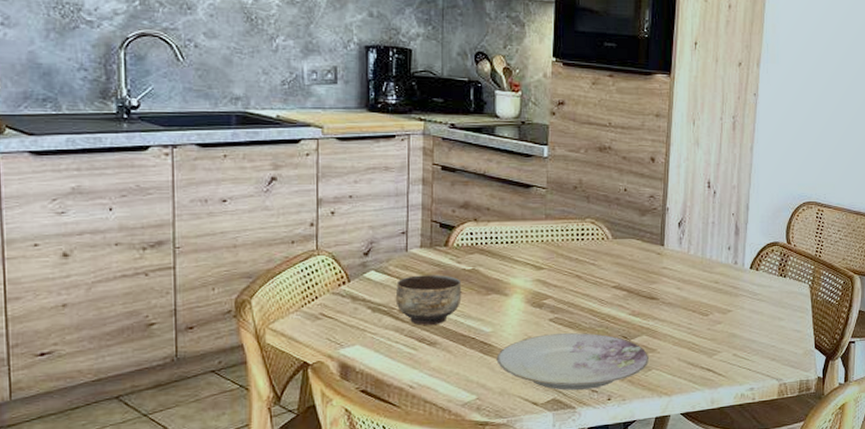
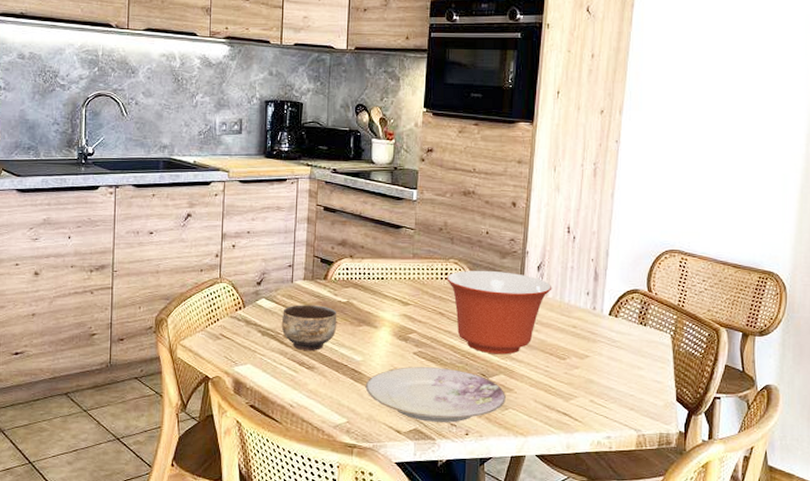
mixing bowl: none [582,229,694,315] -> present [446,270,552,355]

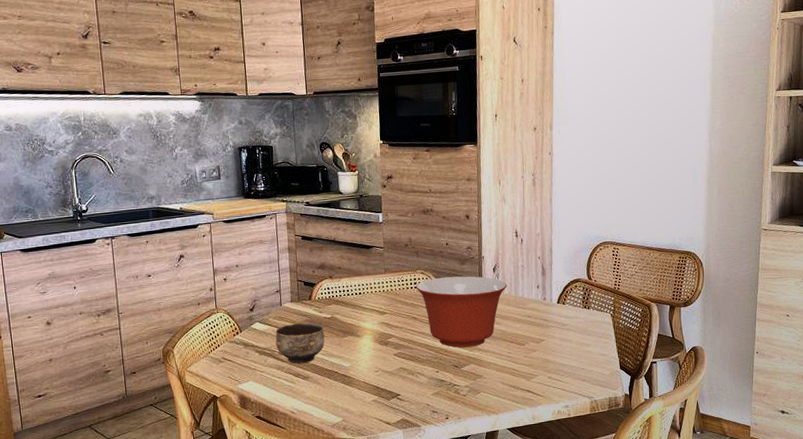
plate: present [365,367,506,423] -> none [355,364,477,412]

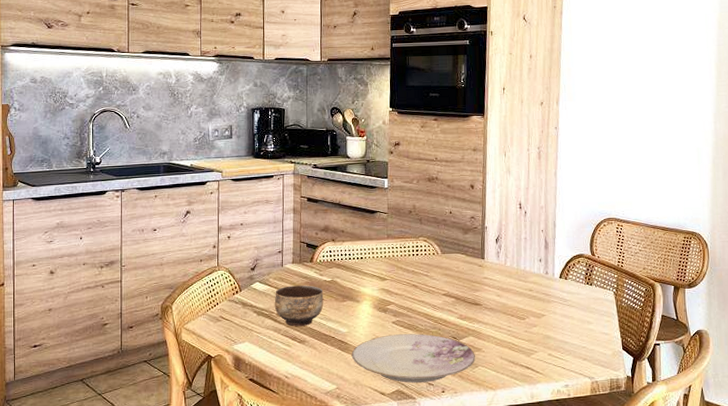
plate: none [355,364,477,412] -> present [351,334,475,383]
mixing bowl: present [415,276,508,348] -> none [417,245,510,319]

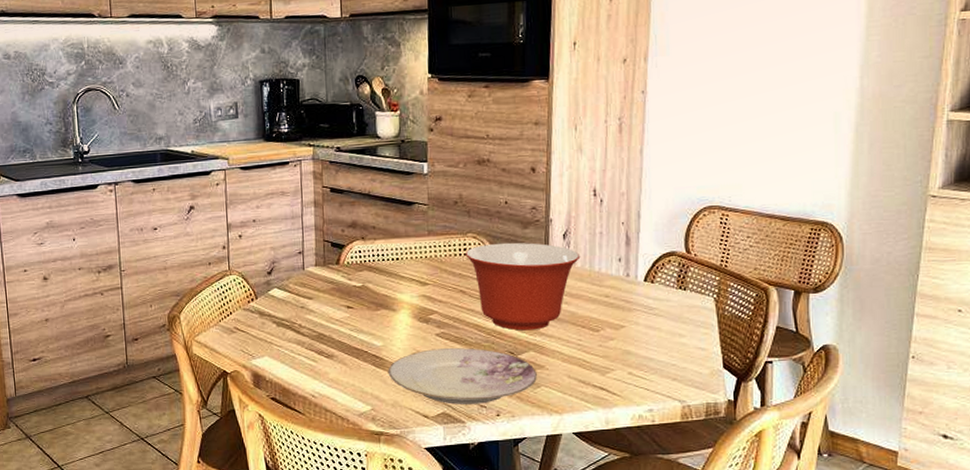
ceramic bowl: present [274,285,324,326] -> none [296,291,354,339]
mixing bowl: none [417,245,510,319] -> present [465,242,581,331]

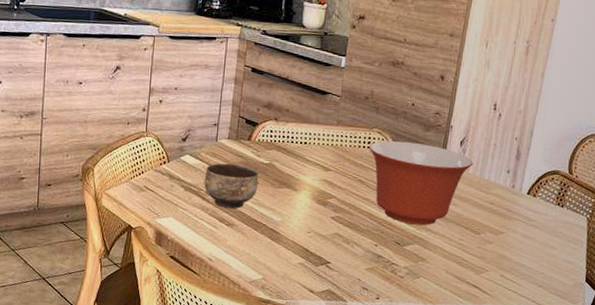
ceramic bowl: none [296,291,354,339] -> present [204,163,259,209]
plate: present [388,348,537,404] -> none [282,230,418,287]

